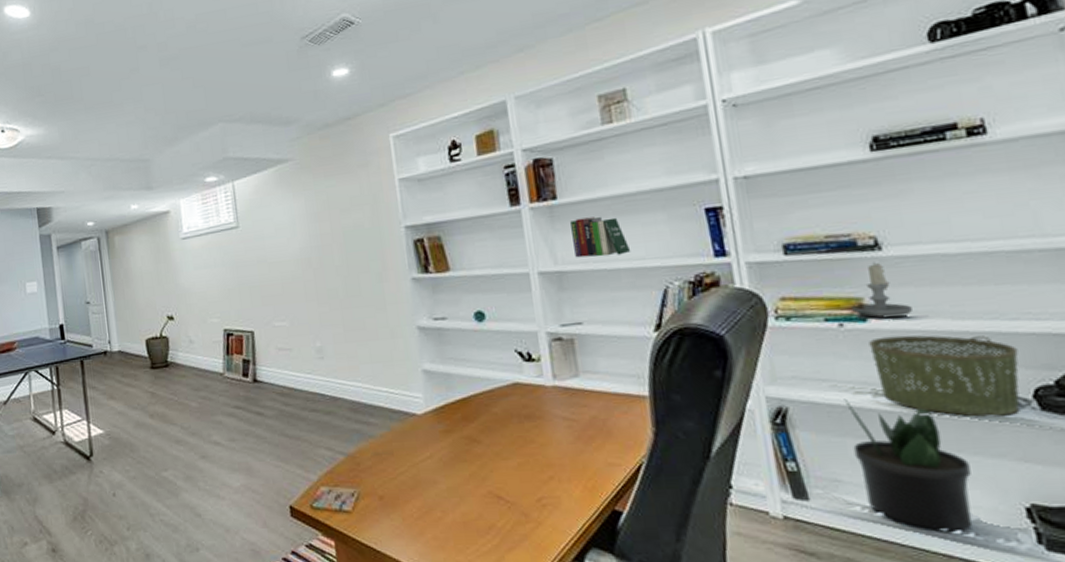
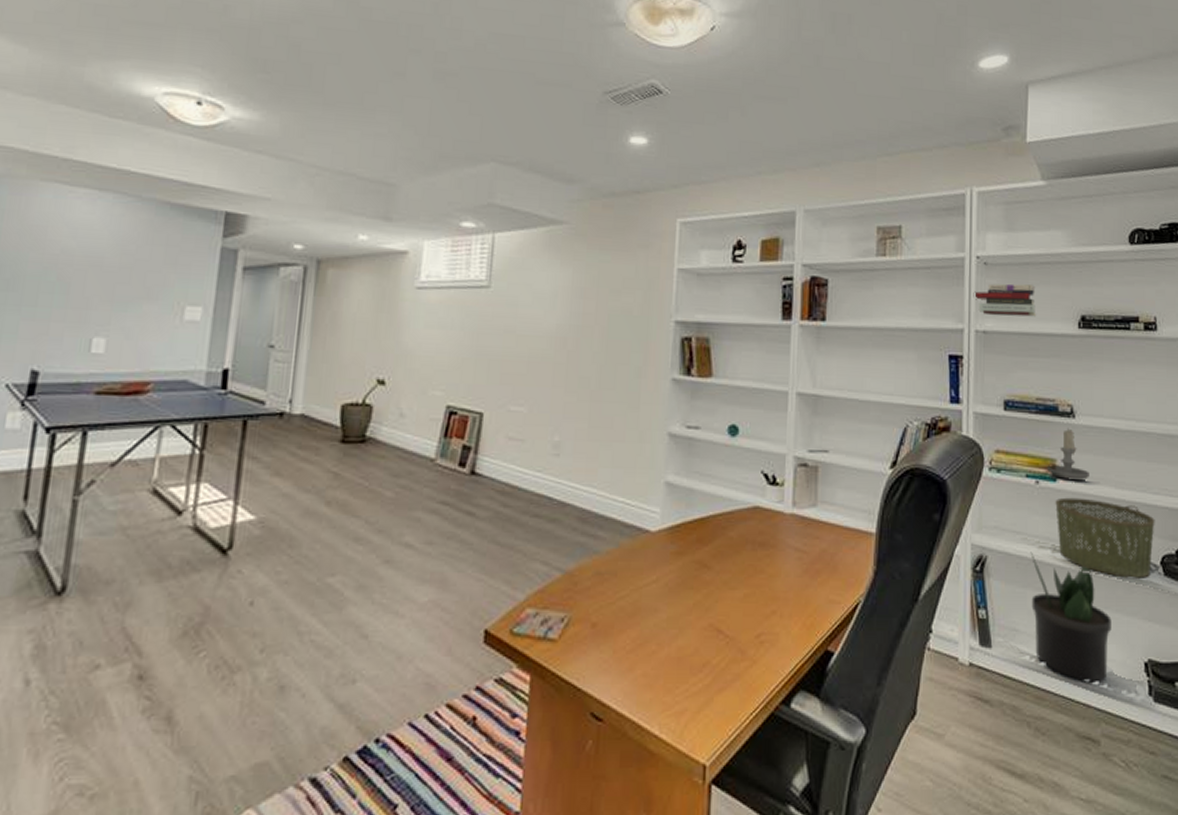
books: present [570,216,631,258] -> none [833,344,882,387]
books: none [724,116,811,160] -> present [973,283,1037,317]

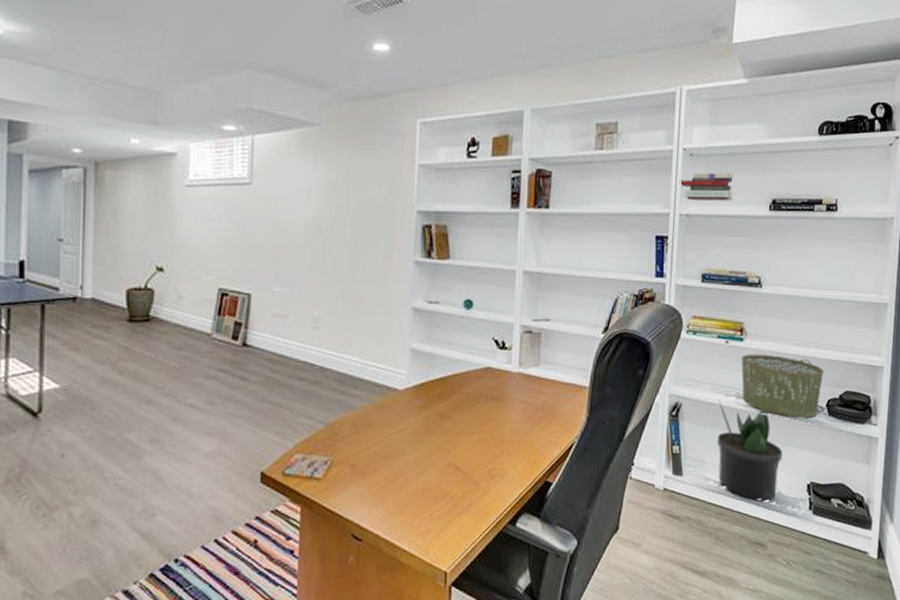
candle: present [1047,428,1089,481] -> none [736,296,771,340]

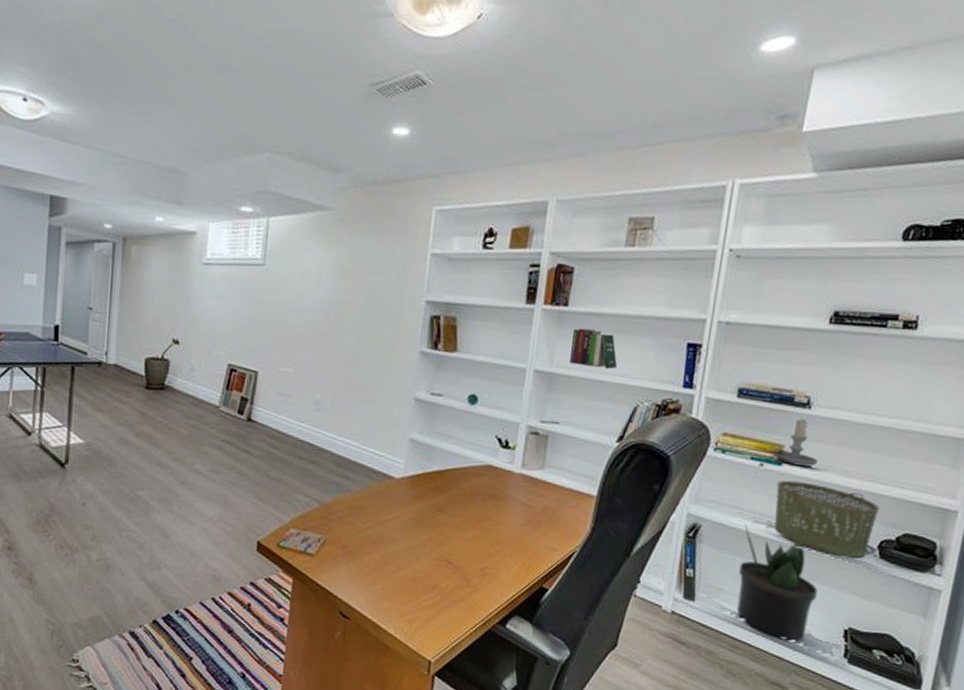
books: none [555,228,598,265] -> present [569,328,618,369]
books: present [679,172,734,202] -> none [720,276,789,311]
candle: none [736,296,771,340] -> present [773,418,817,467]

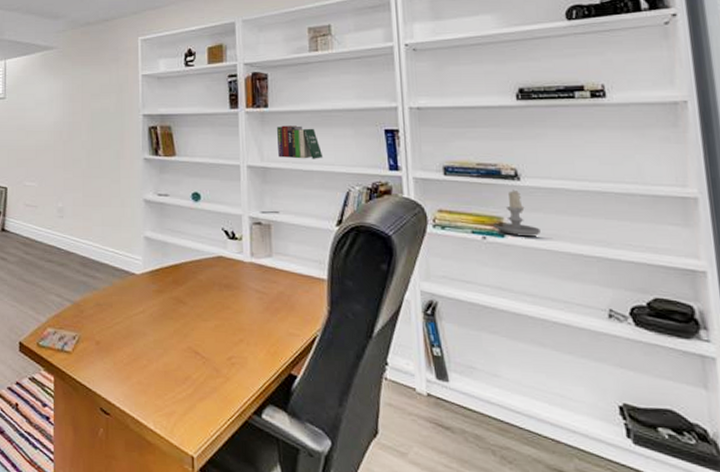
planter: present [736,525,818,640] -> none [482,299,578,420]
basket: present [774,480,880,558] -> none [505,251,620,327]

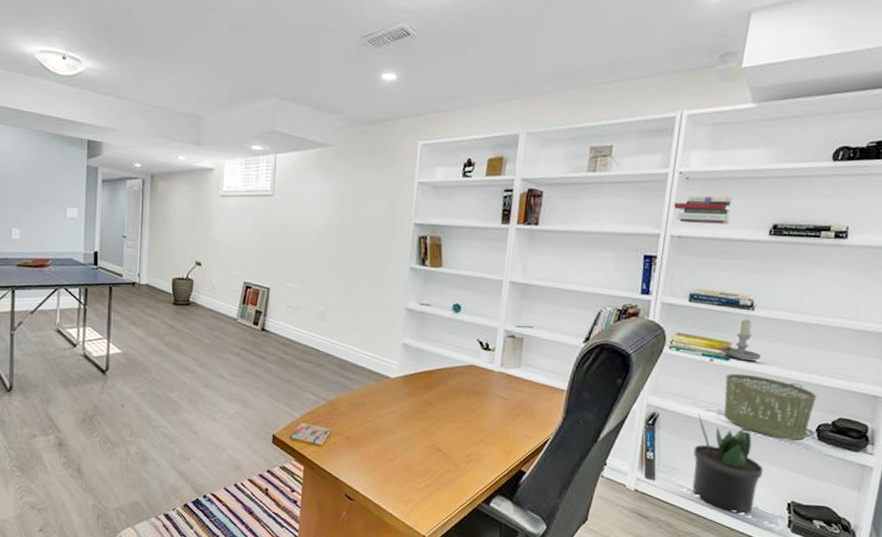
books: present [277,125,324,159] -> none [541,244,583,279]
books: none [404,65,471,94] -> present [672,196,733,225]
planter: none [482,299,578,420] -> present [692,413,763,513]
basket: none [505,251,620,327] -> present [724,373,817,441]

